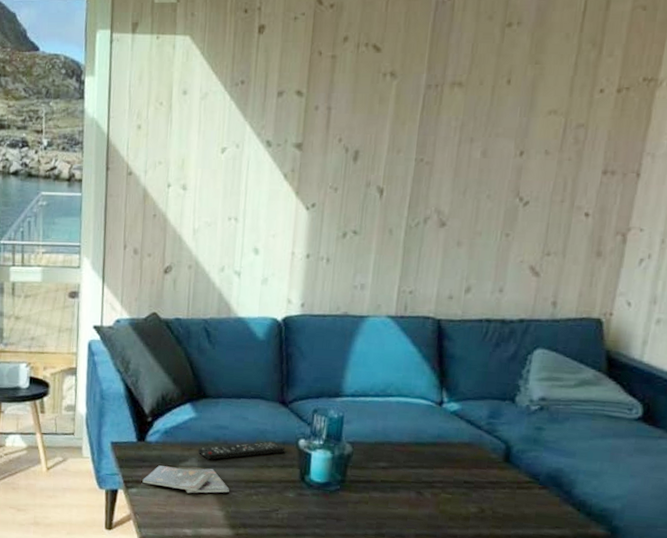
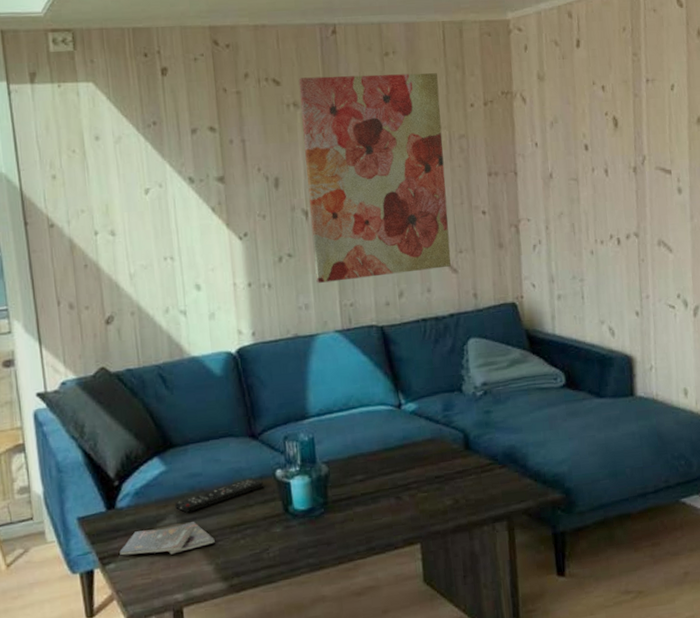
wall art: none [378,45,566,269] -> present [298,73,451,283]

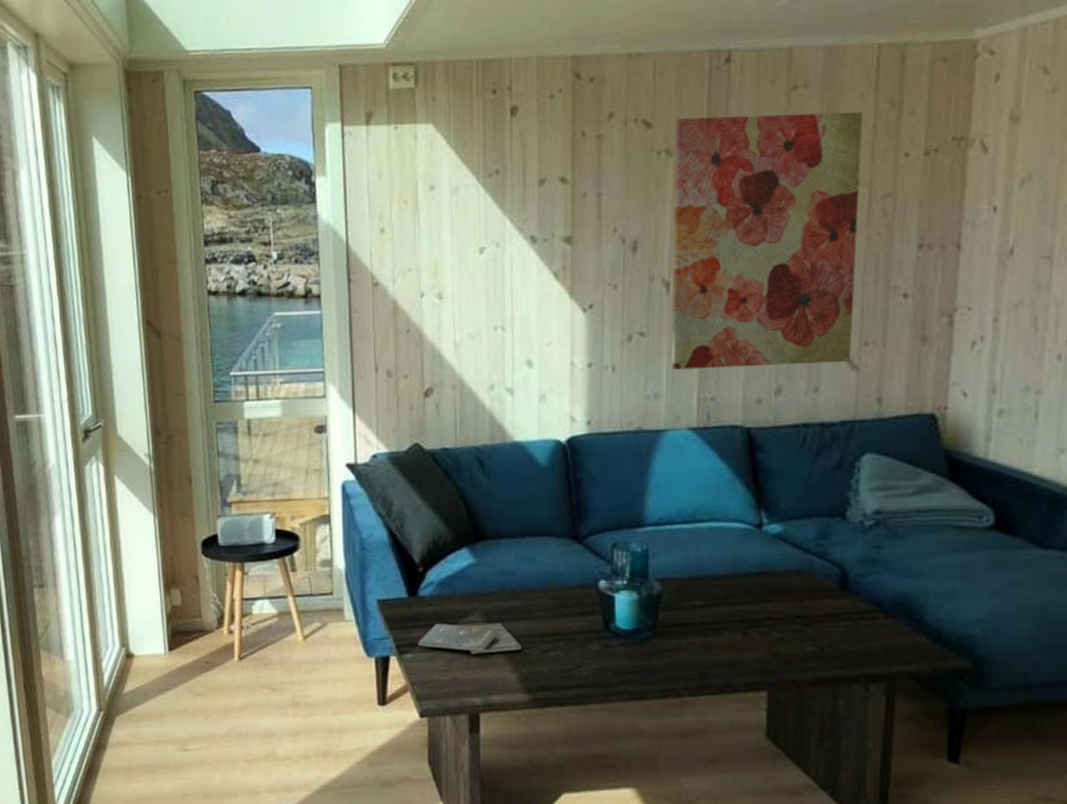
remote control: present [175,478,264,513] -> none [482,585,584,612]

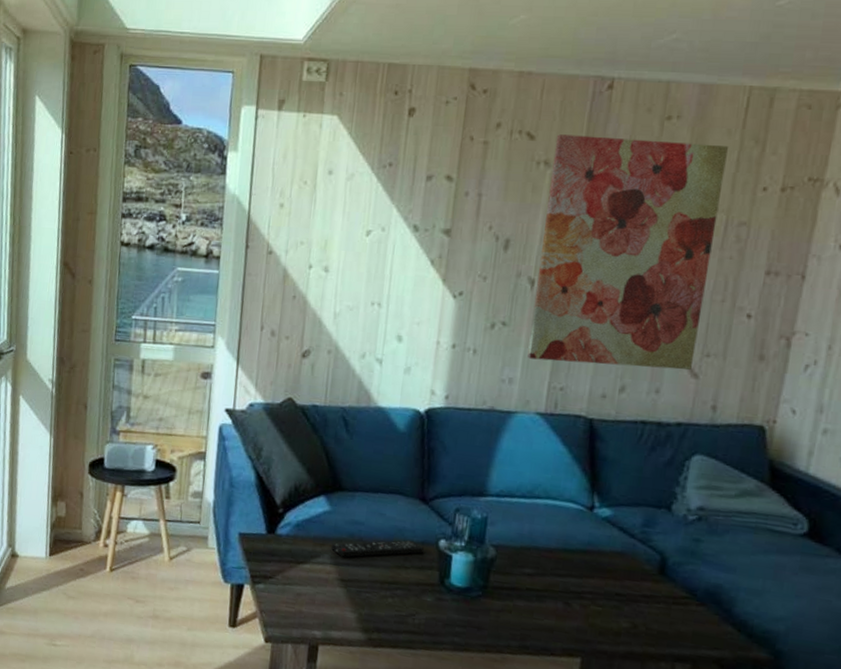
booklet: present [418,623,523,655] -> none [270,560,364,594]
remote control: none [482,585,584,612] -> present [331,540,425,558]

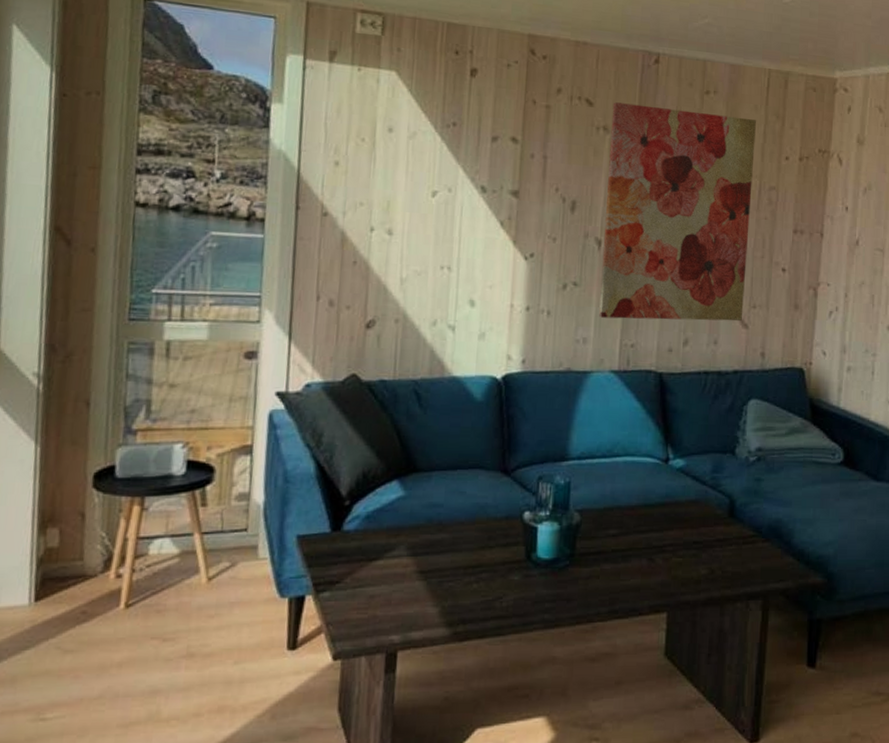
remote control: present [331,540,425,558] -> none [408,516,509,546]

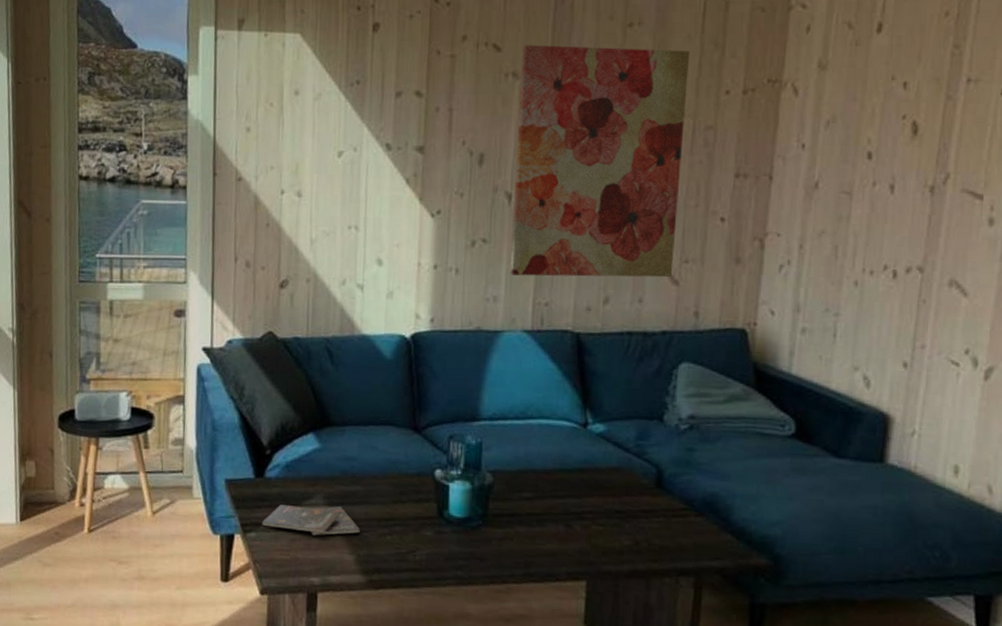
booklet: none [337,557,447,590] -> present [262,505,361,536]

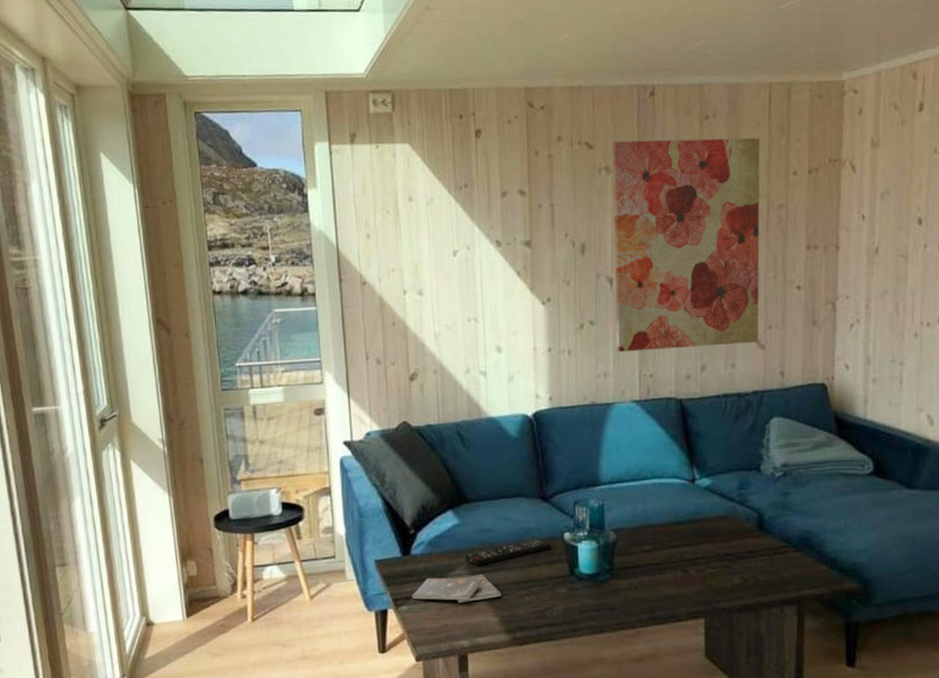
remote control: none [324,472,421,496] -> present [466,538,552,565]

